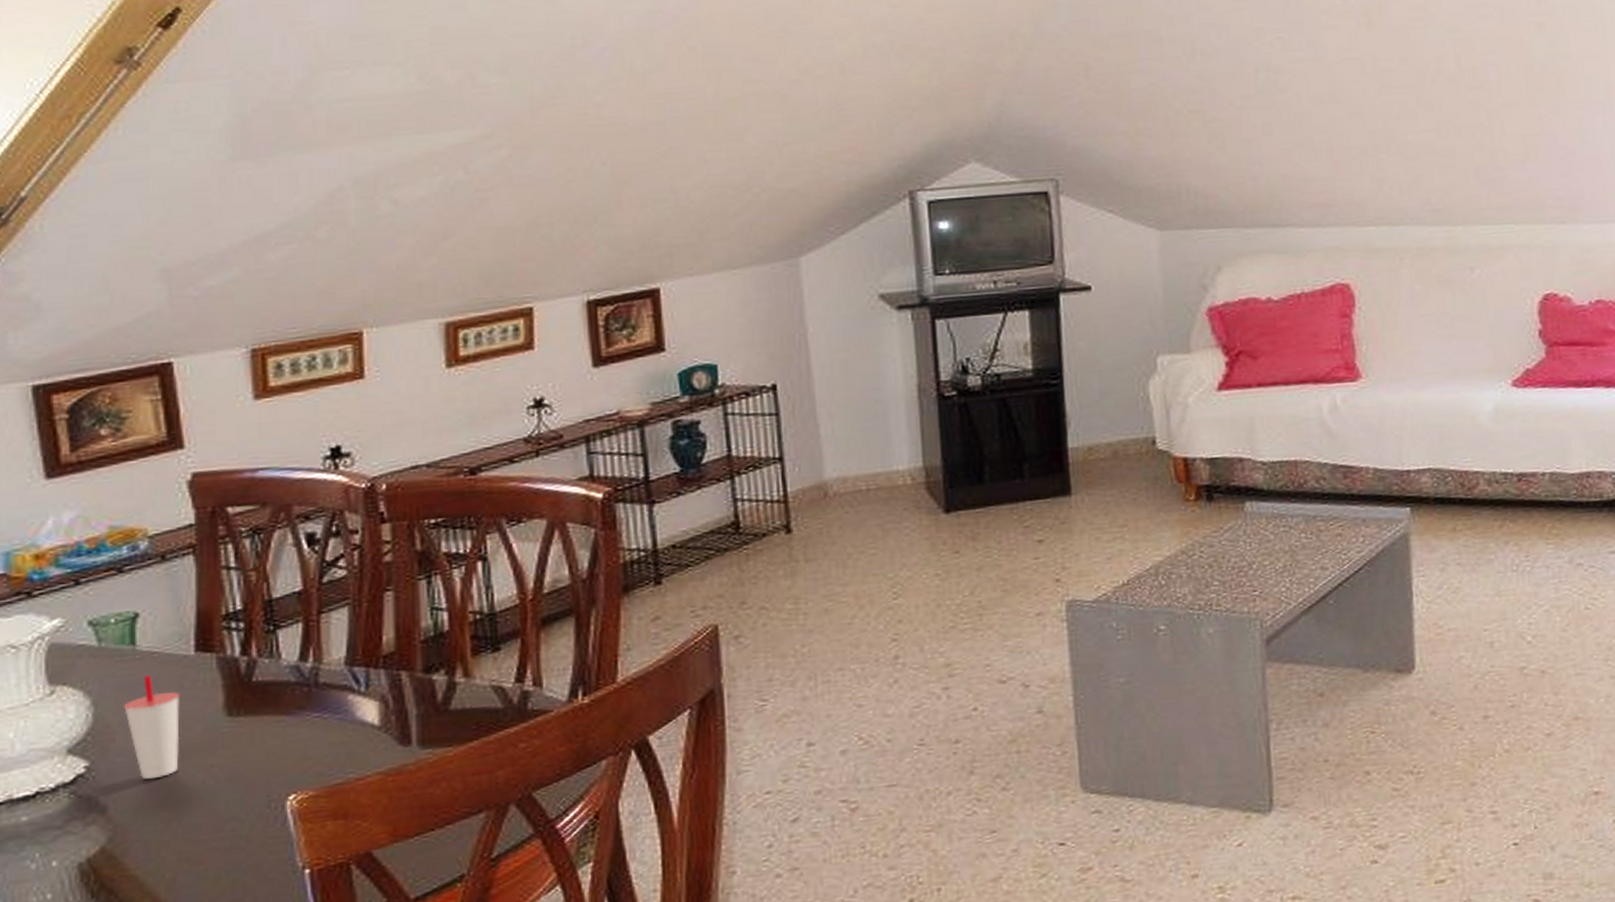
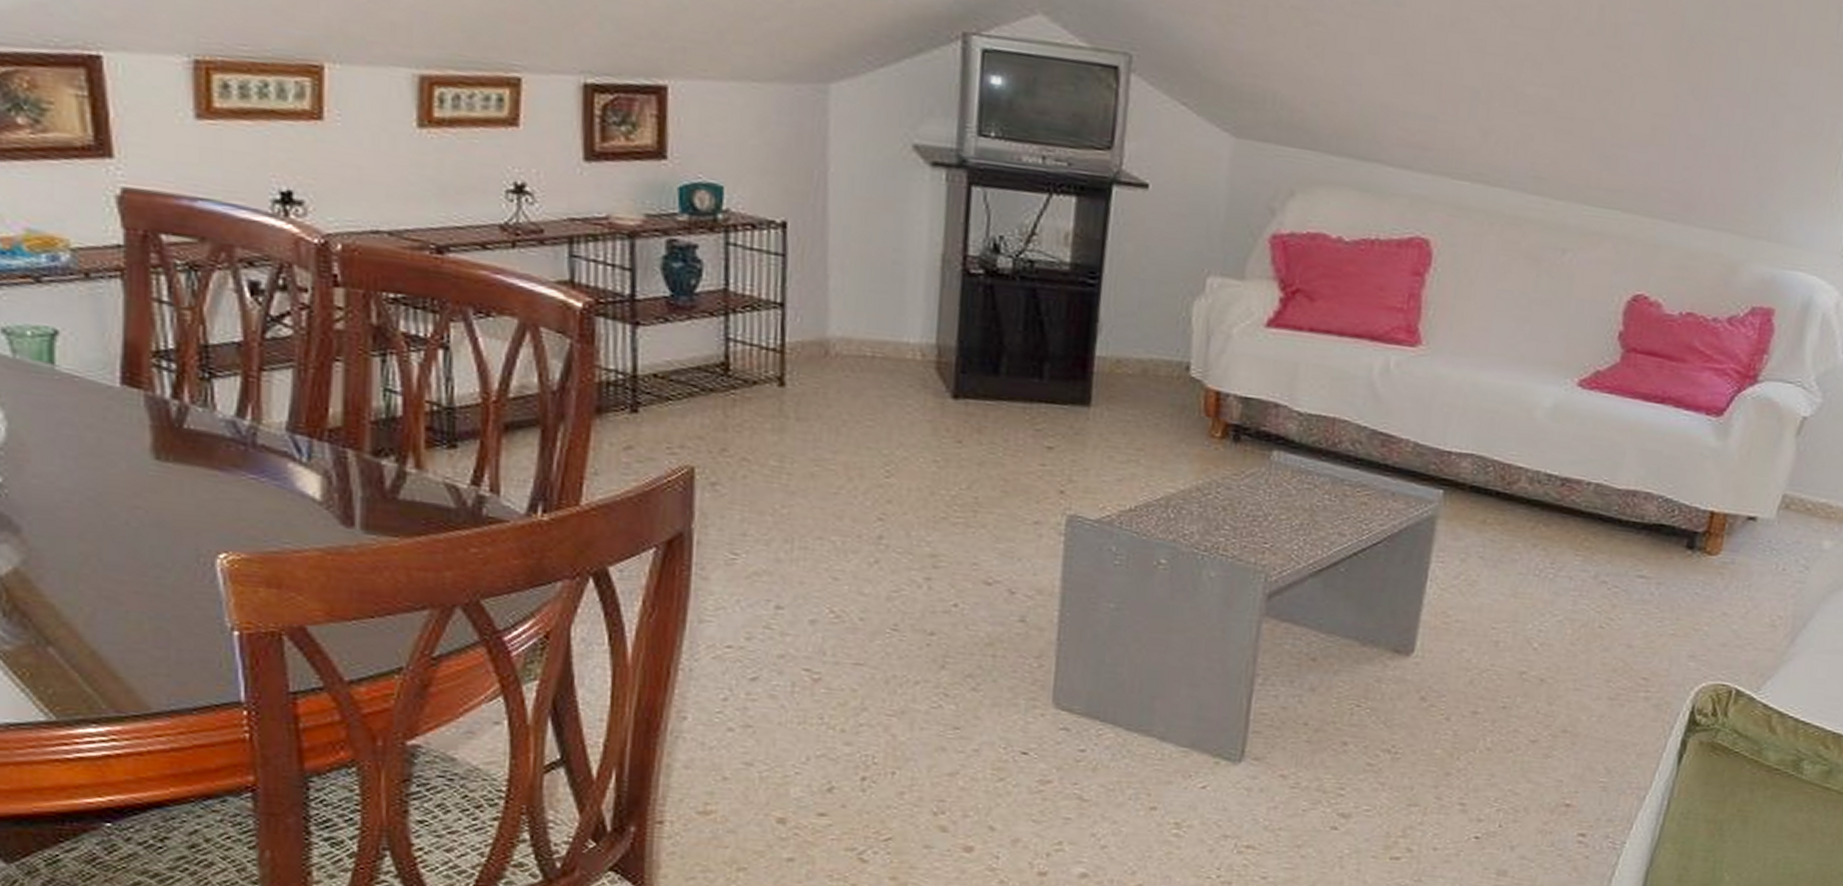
cup: present [123,674,181,779] -> none [39,398,104,509]

